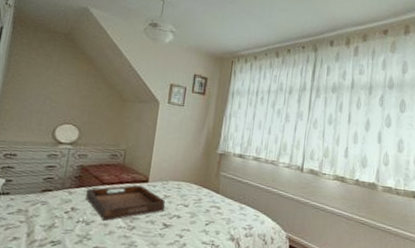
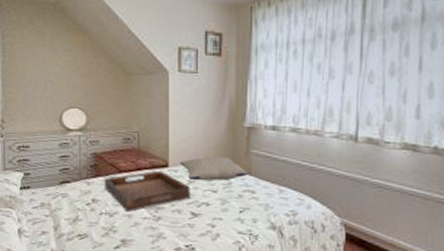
pillow: none [159,176,216,197] -> present [180,156,247,181]

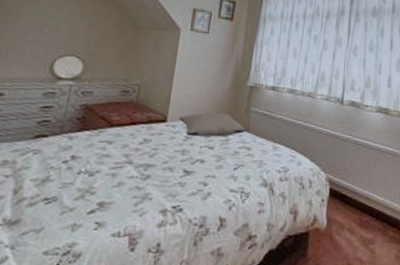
serving tray: present [105,170,190,212] -> none [90,125,186,170]

